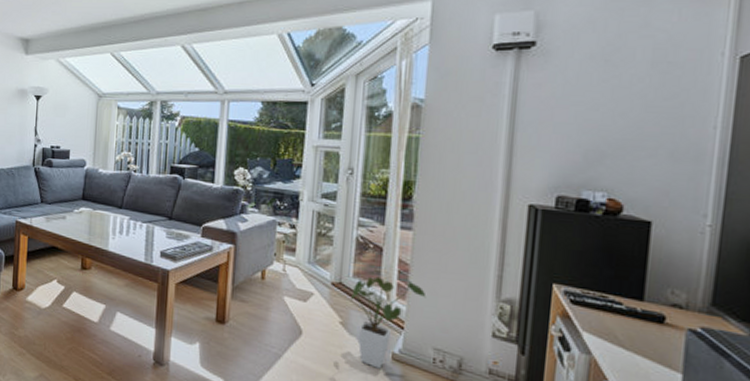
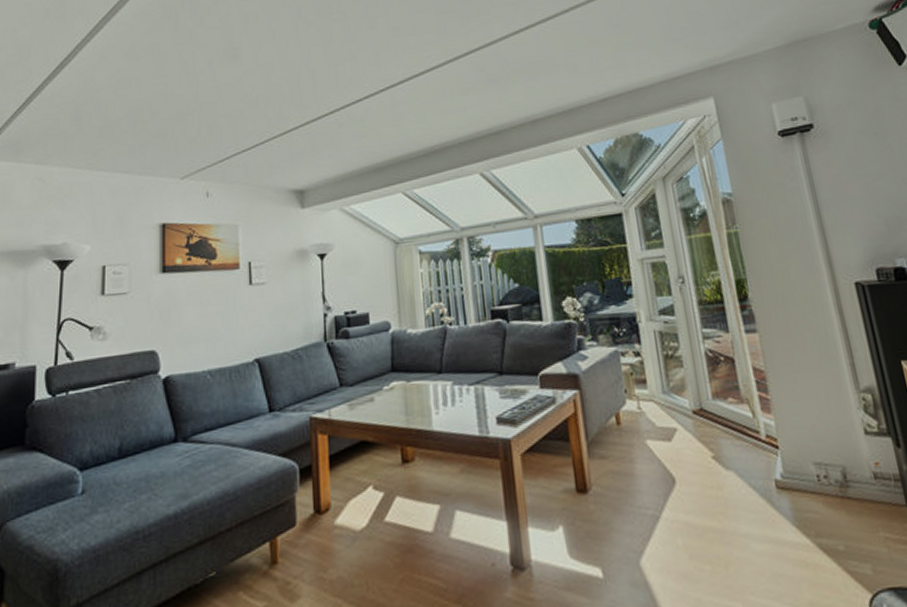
house plant: present [351,276,427,369] -> none [716,389,791,504]

